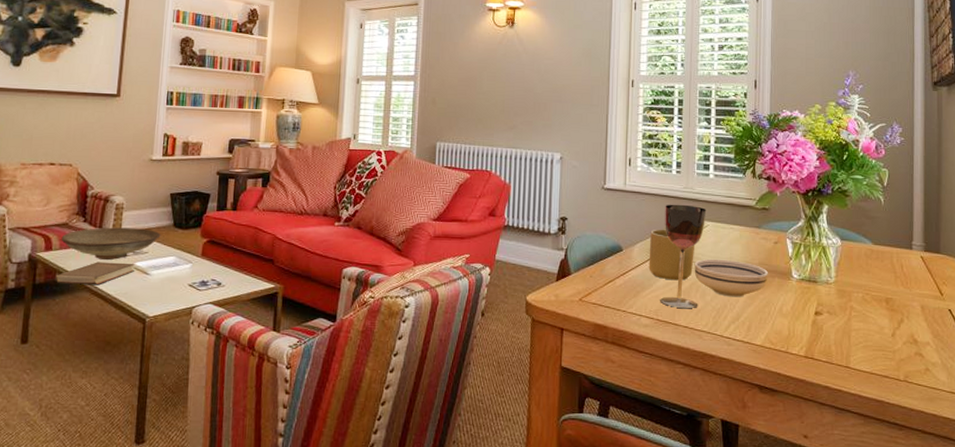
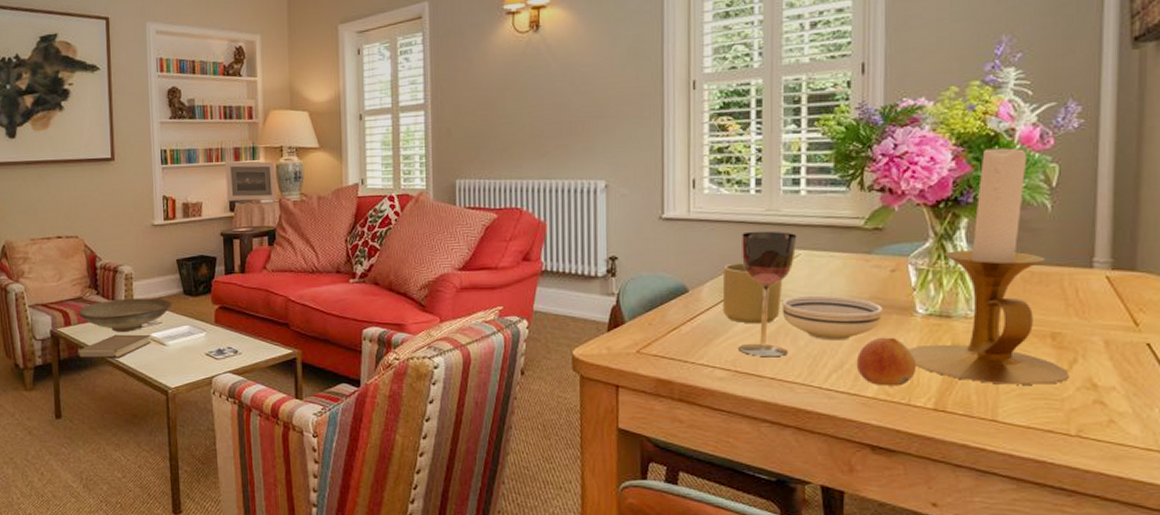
picture frame: none [227,108,276,147] -> present [225,161,278,202]
fruit: none [749,296,793,337] -> present [856,337,917,386]
candlestick: none [786,153,898,339] -> present [907,148,1069,385]

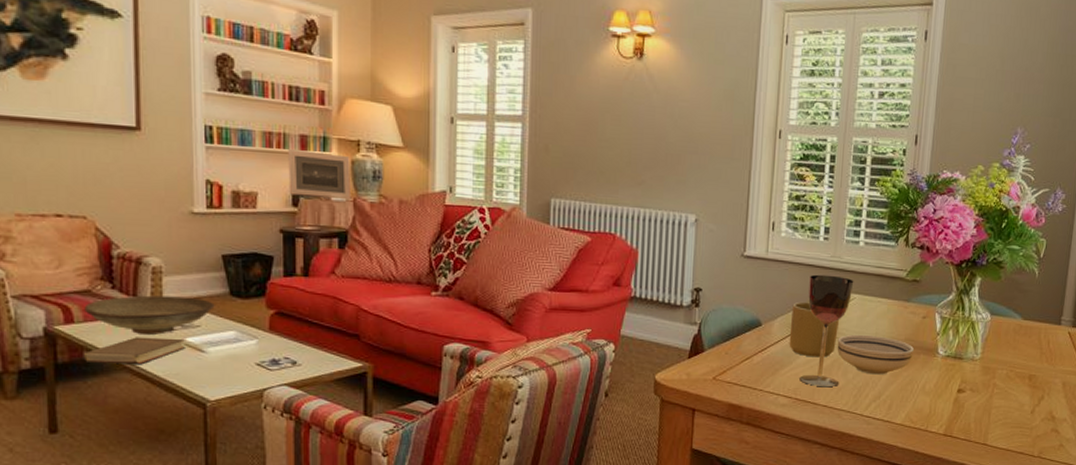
fruit: present [856,337,917,386] -> none [890,373,935,415]
candlestick: present [907,148,1069,385] -> none [929,221,1038,416]

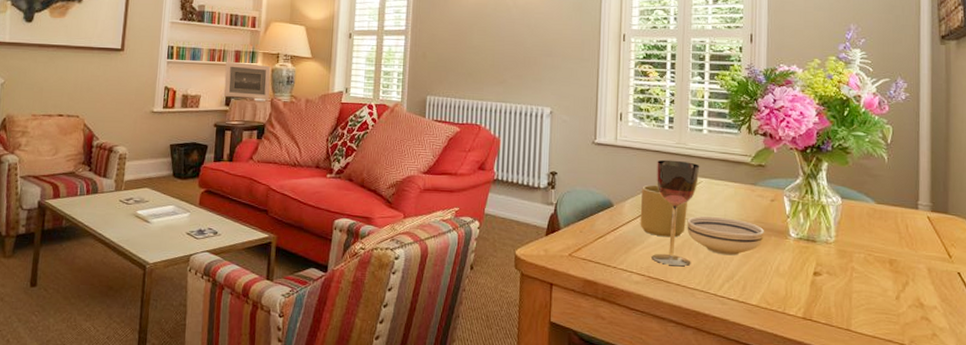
book: present [83,337,185,365] -> none [62,209,136,232]
decorative bowl: present [84,295,215,335] -> none [68,176,161,208]

